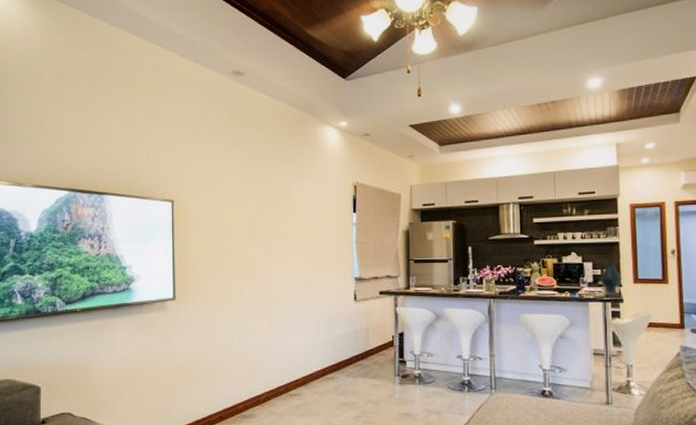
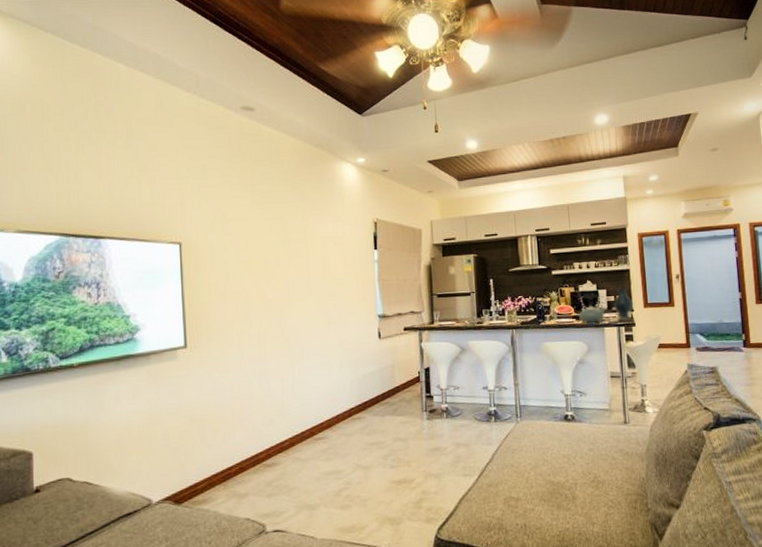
kettle: none [561,266,593,297] -> present [579,294,608,324]

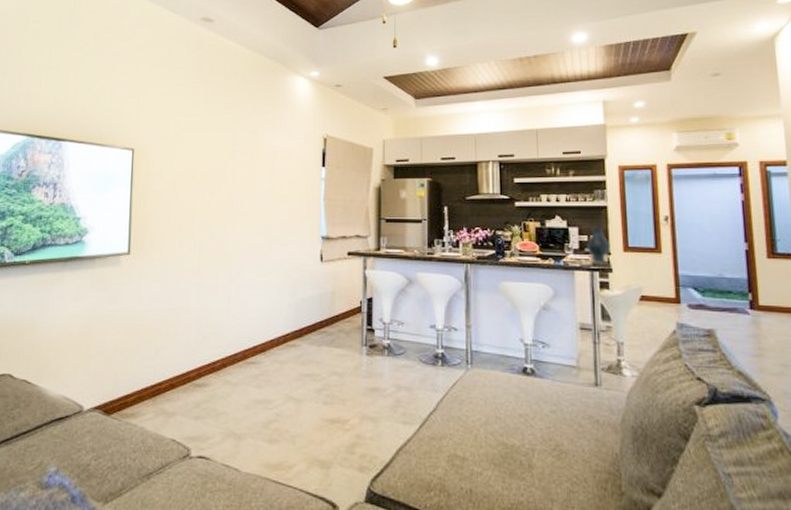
kettle: present [579,294,608,324] -> none [545,231,579,265]

